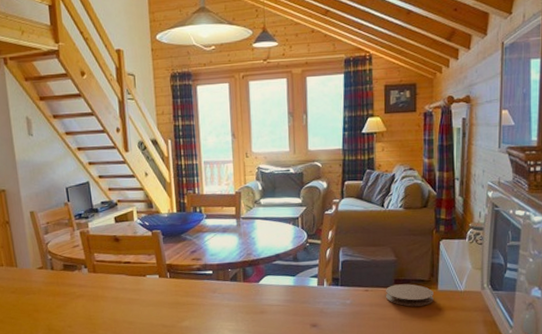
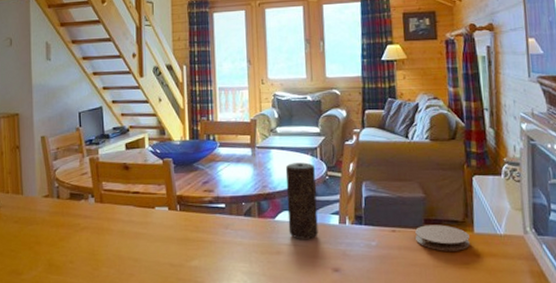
candle: none [268,231,299,300] -> present [285,162,318,239]

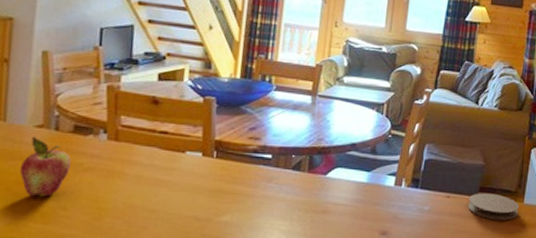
fruit: none [36,204,71,254] -> present [19,136,71,197]
candle: present [285,162,318,239] -> none [339,117,378,199]

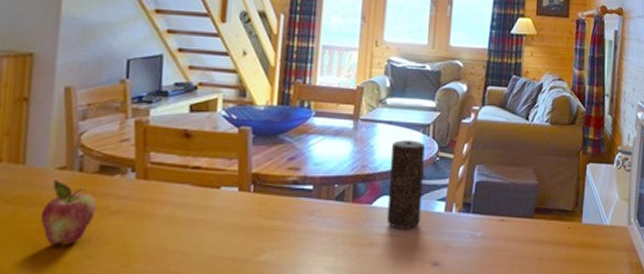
candle: none [339,117,378,199] -> present [386,140,425,229]
coaster: present [468,193,519,220] -> none [524,214,577,243]

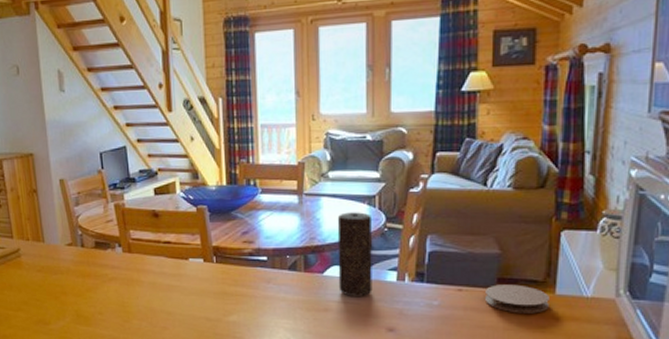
fruit: present [40,179,97,246] -> none [61,253,99,304]
coaster: none [524,214,577,243] -> present [485,284,549,313]

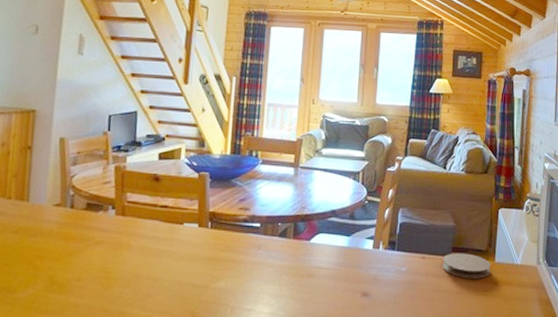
candle: present [337,212,372,296] -> none [322,185,355,263]

